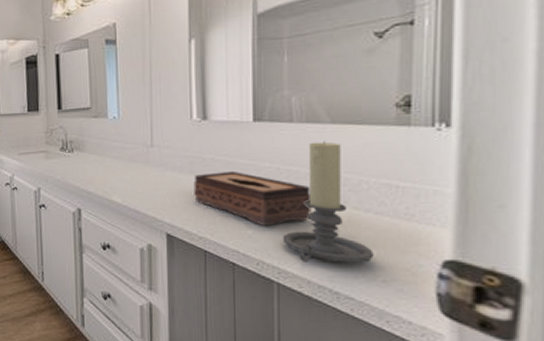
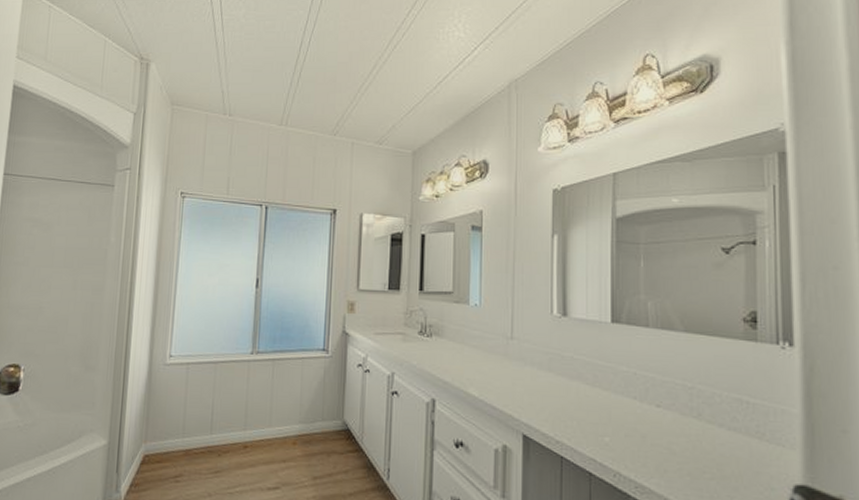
tissue box: present [193,172,312,226] -> none [552,372,668,434]
candle holder: present [282,140,374,263] -> none [639,348,728,482]

